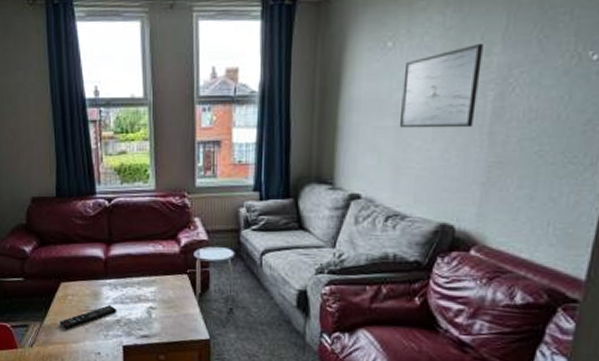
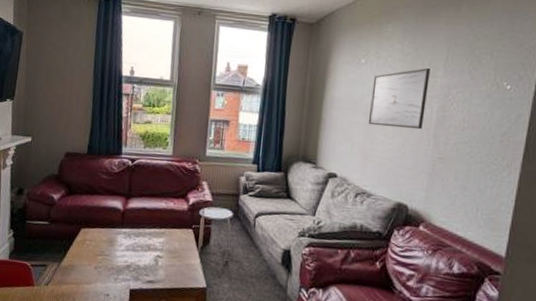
remote control: present [60,305,117,329] -> none [76,251,129,271]

